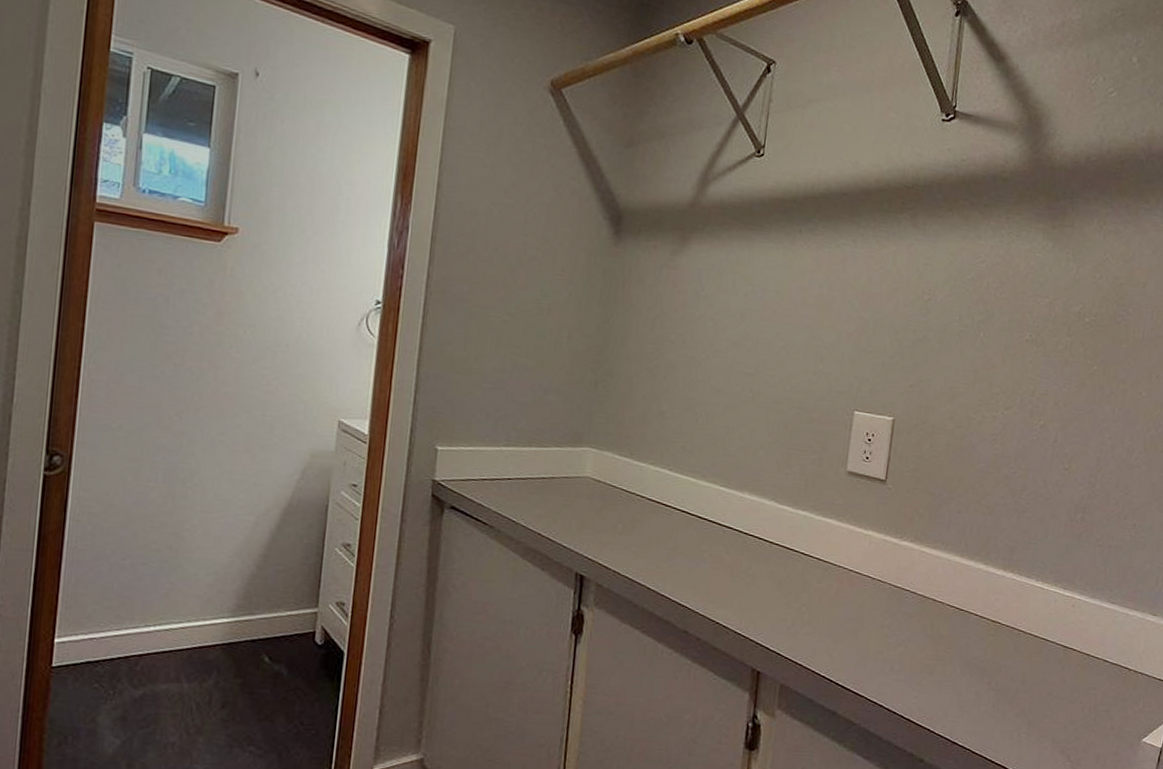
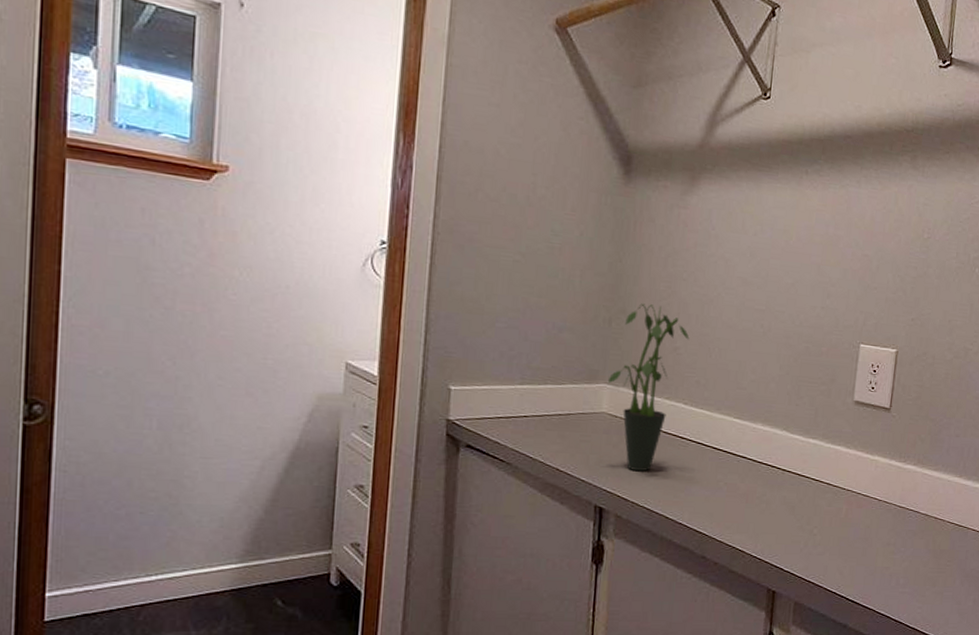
potted plant: none [592,365,676,539] -> present [607,303,690,471]

